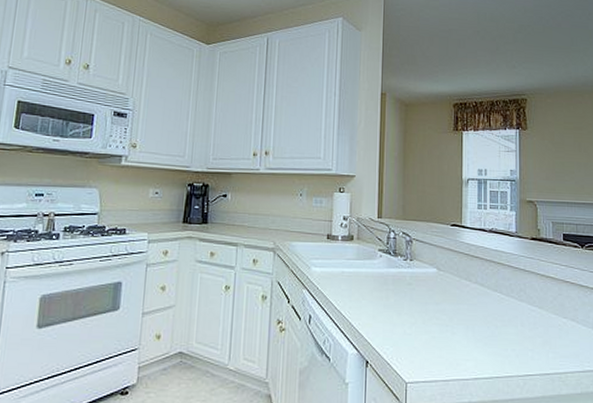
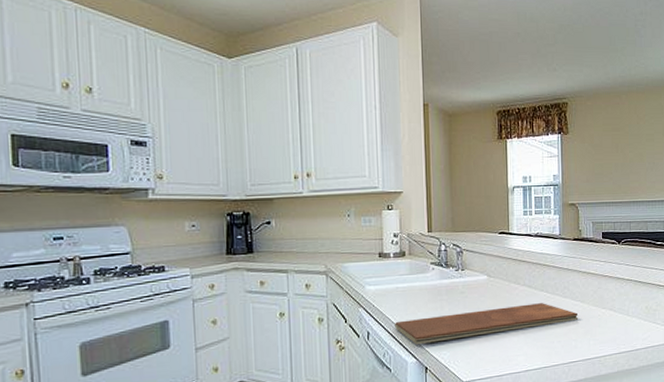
chopping board: none [338,304,535,336] -> present [395,303,578,345]

